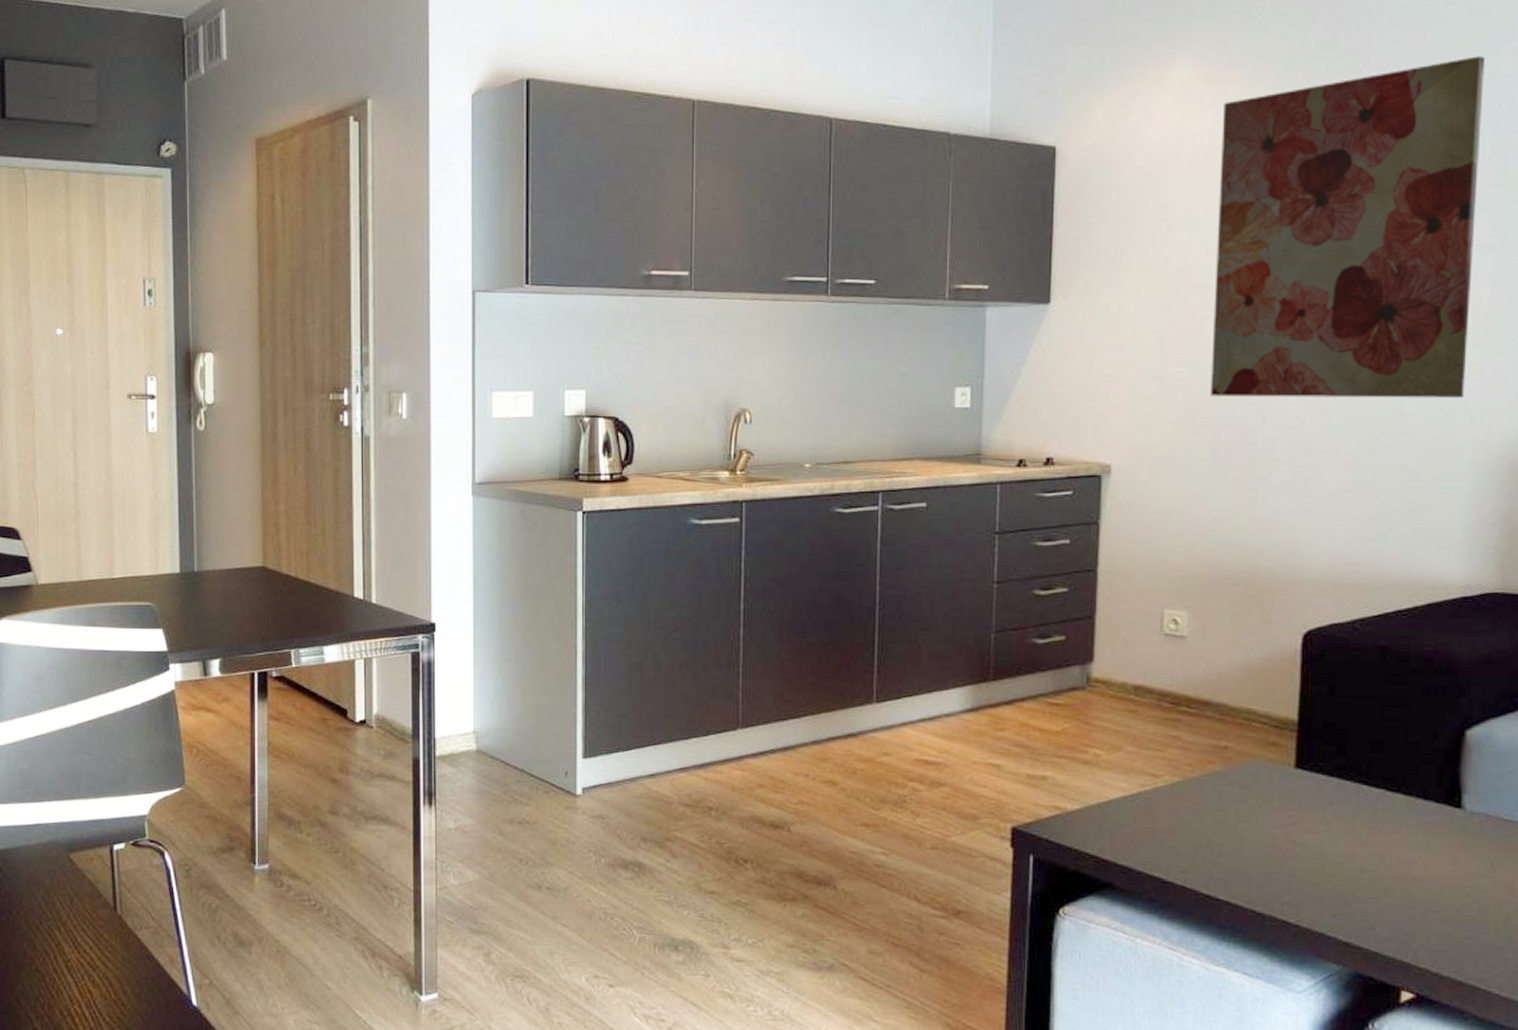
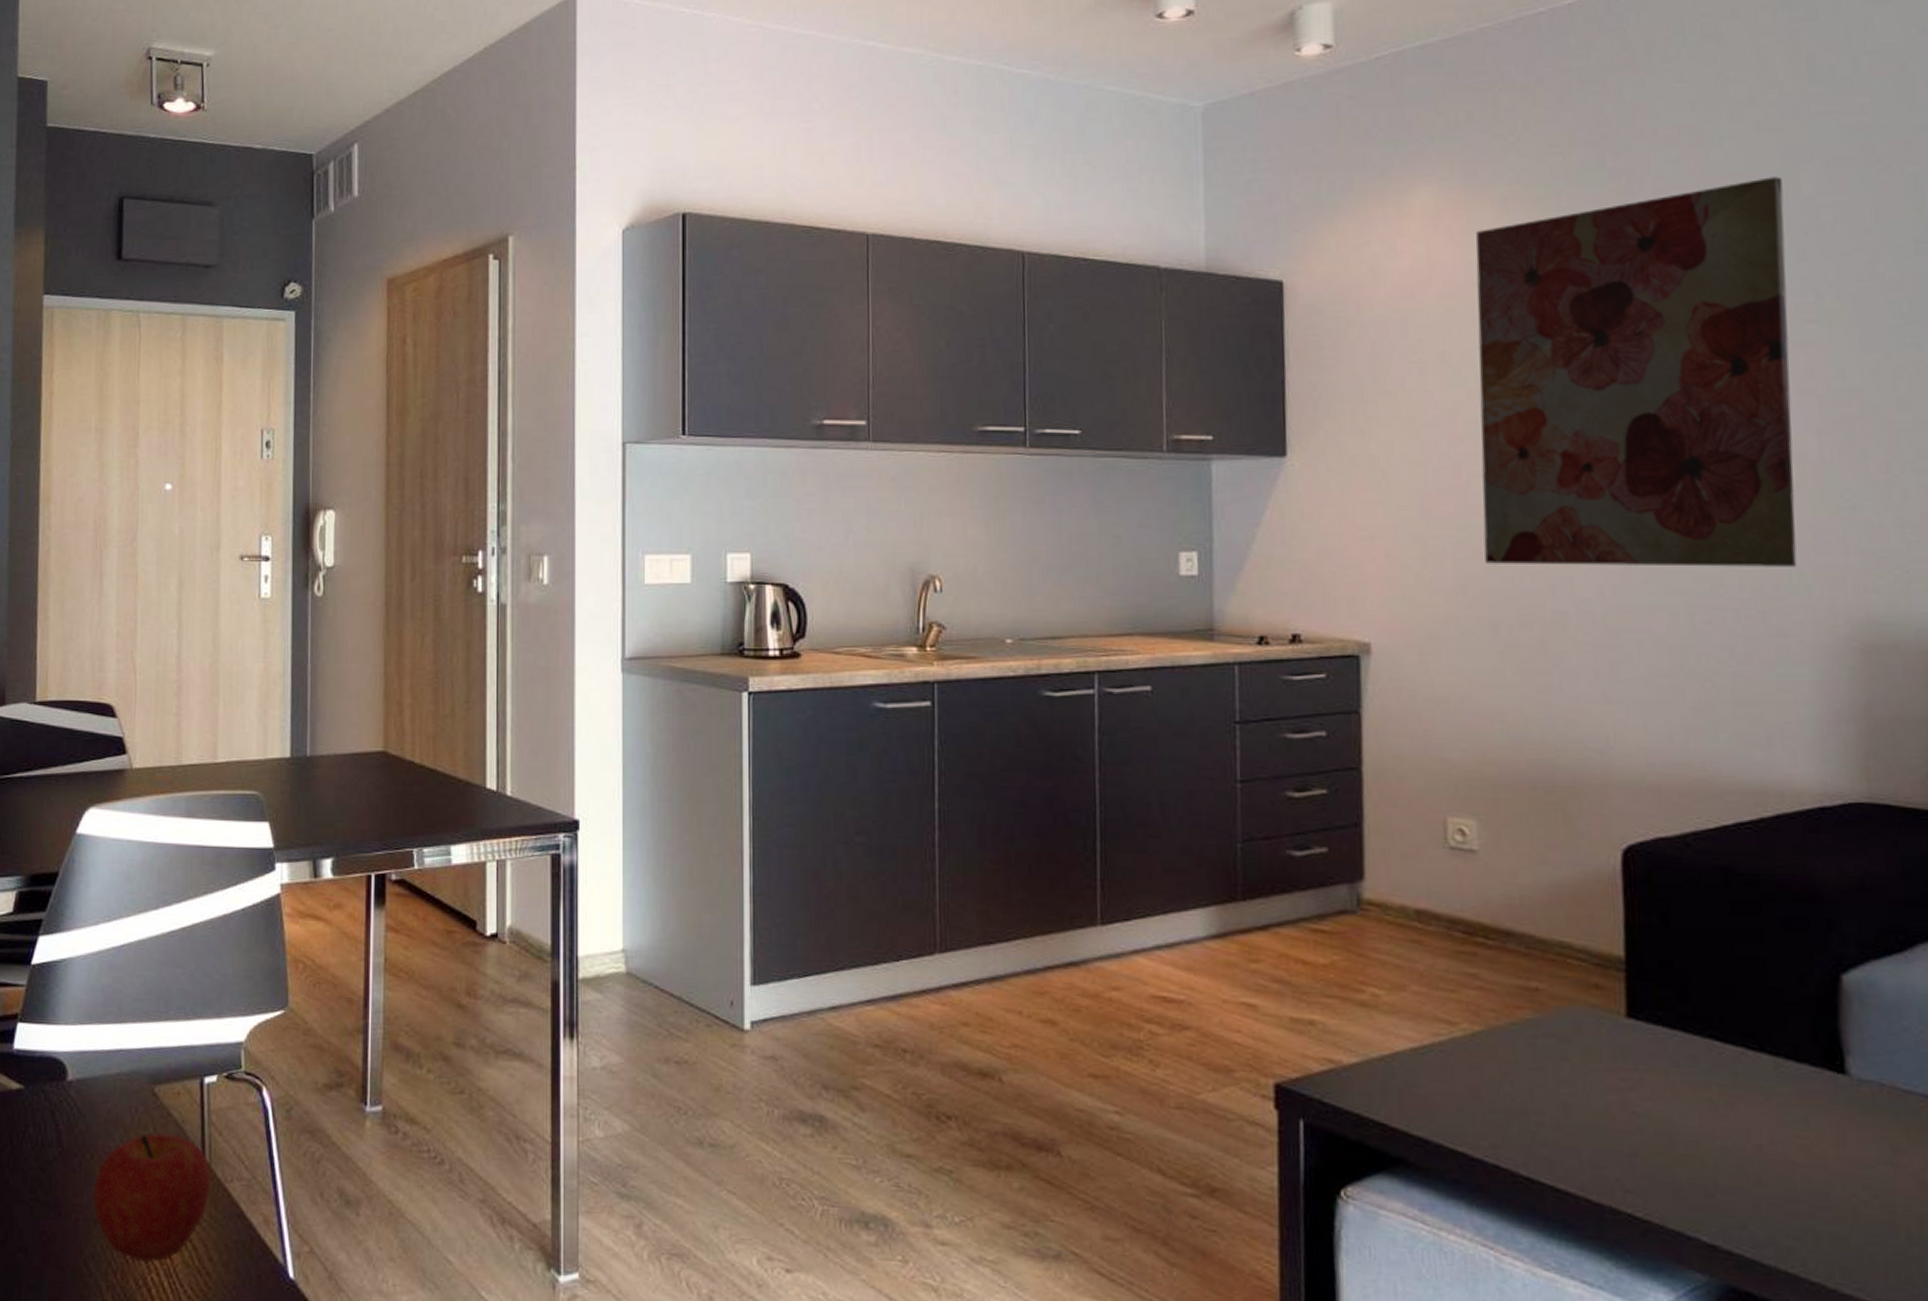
fruit: none [20,892,123,997] -> present [93,1133,211,1263]

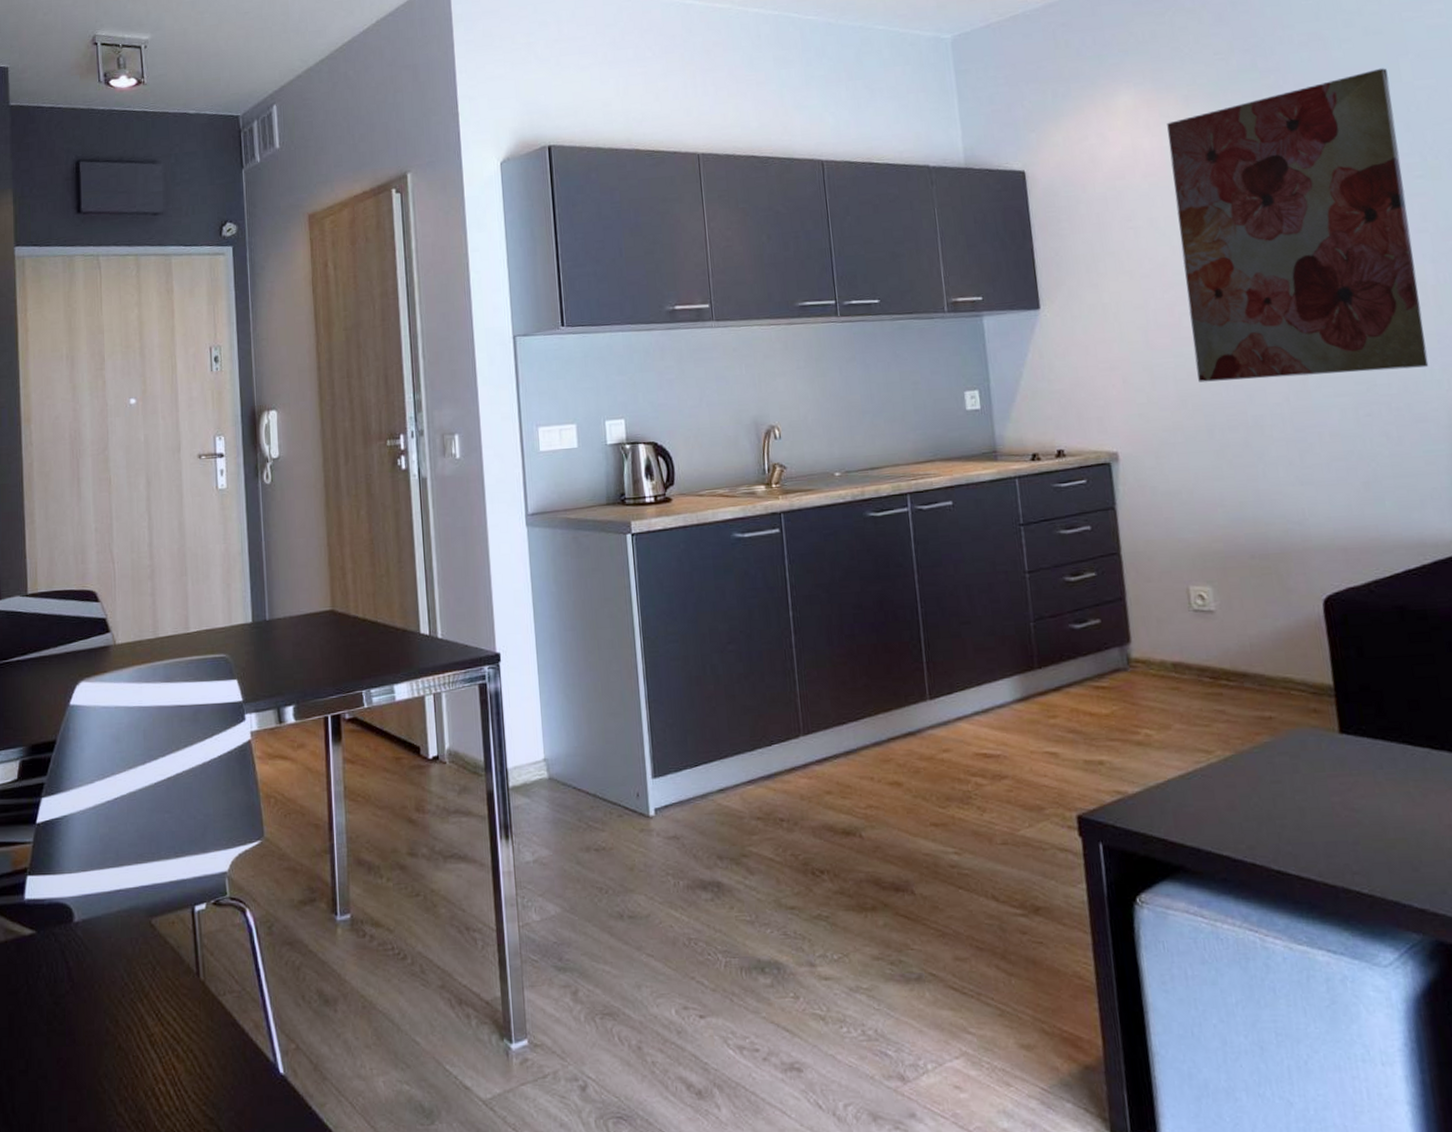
fruit: present [93,1133,211,1263] -> none [103,959,207,1075]

